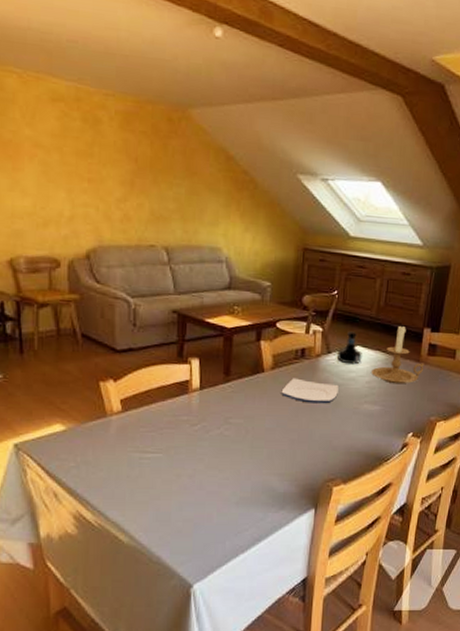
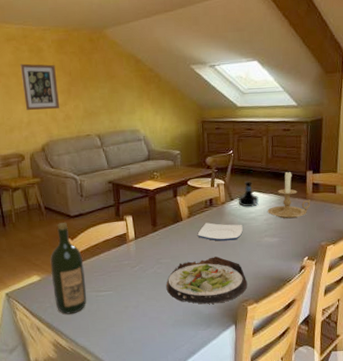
wall art: none [67,136,118,206] -> present [20,63,60,110]
wine bottle: none [81,357,128,479] -> present [50,223,87,314]
salad plate: none [233,422,337,481] -> present [166,256,248,304]

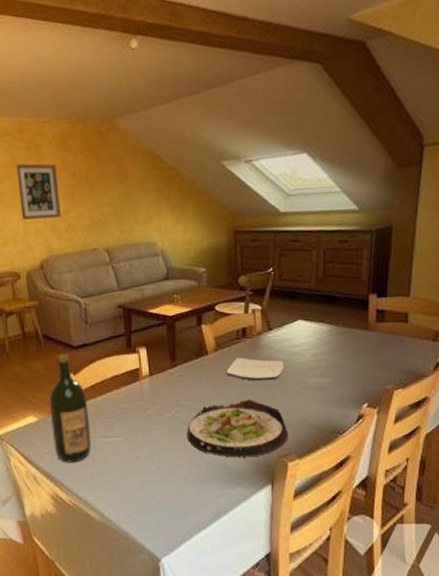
tequila bottle: present [238,181,259,207] -> none [278,306,305,339]
candle holder: present [268,170,311,219] -> none [316,293,374,355]

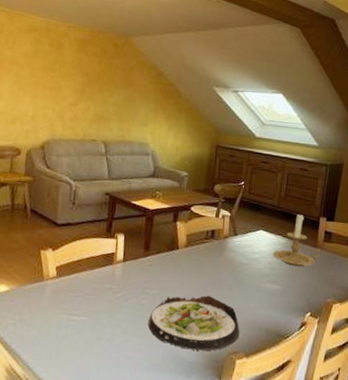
wall art: present [15,163,62,220] -> none [33,56,73,108]
wine bottle: present [48,354,91,463] -> none [19,229,61,337]
plate: present [226,357,284,381] -> none [192,256,243,281]
candle holder: none [316,293,374,355] -> present [273,212,321,267]

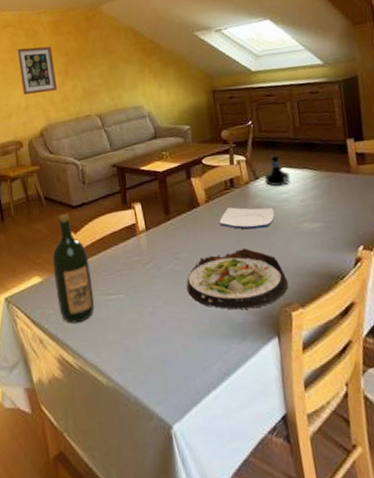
wine bottle: none [19,229,61,337] -> present [52,214,94,323]
wall art: none [33,56,73,108] -> present [16,46,58,95]
plate: none [192,256,243,281] -> present [219,207,275,230]
tequila bottle: none [242,217,265,247] -> present [264,155,290,187]
candle holder: present [273,212,321,267] -> none [303,139,357,199]

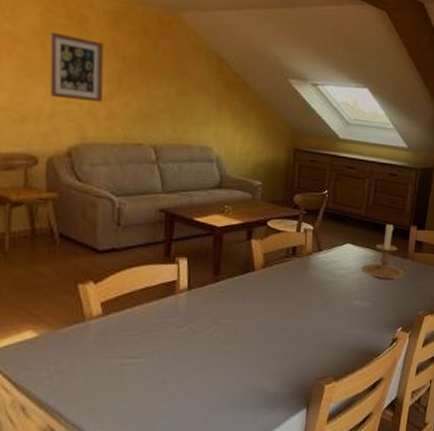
wine bottle: present [52,214,94,323] -> none [55,258,109,389]
salad plate: present [186,248,289,310] -> none [222,320,328,381]
plate: present [219,207,275,230] -> none [272,276,330,301]
tequila bottle: present [264,155,290,187] -> none [327,230,352,262]
candle holder: none [303,139,357,199] -> present [361,222,412,280]

